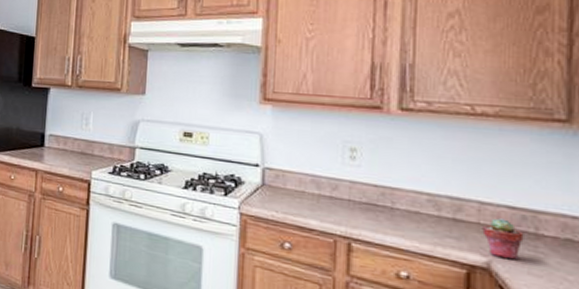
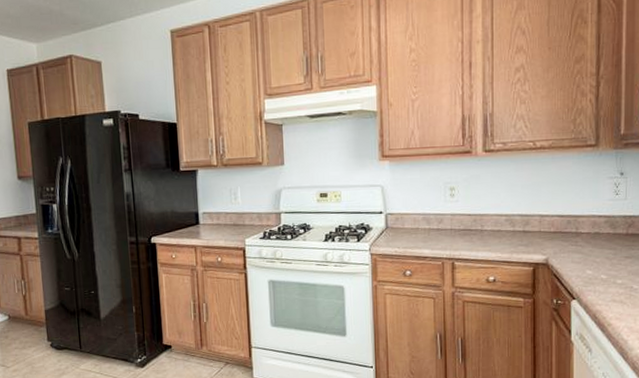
potted succulent: present [482,218,524,260] -> none [542,225,569,255]

